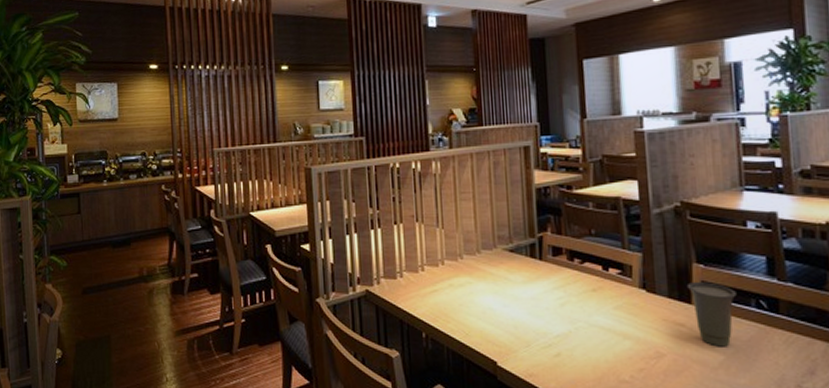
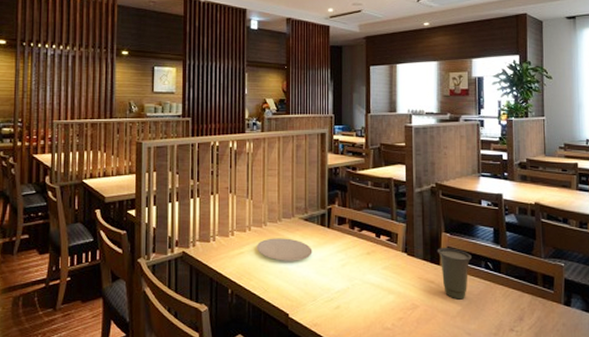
plate: none [451,273,522,300] -> present [256,238,313,261]

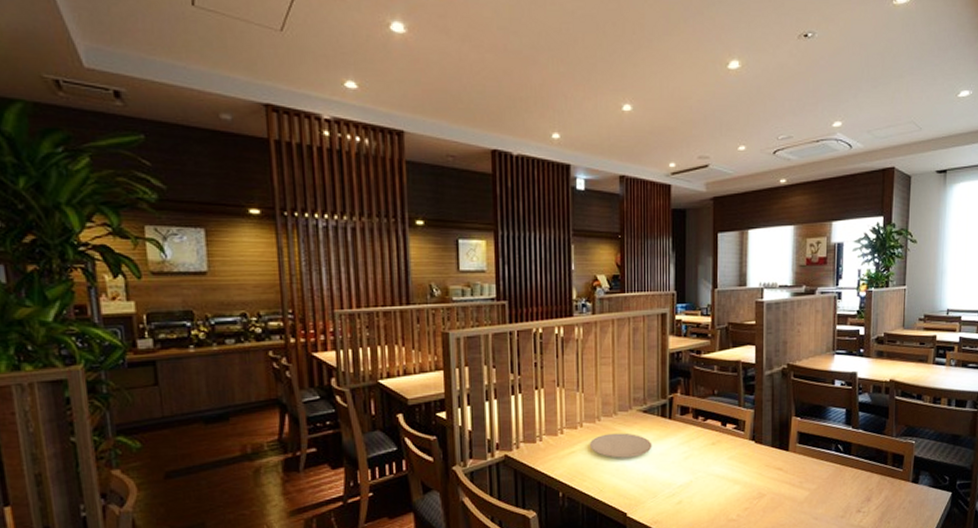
cup: present [437,248,472,300] -> none [786,432,822,485]

